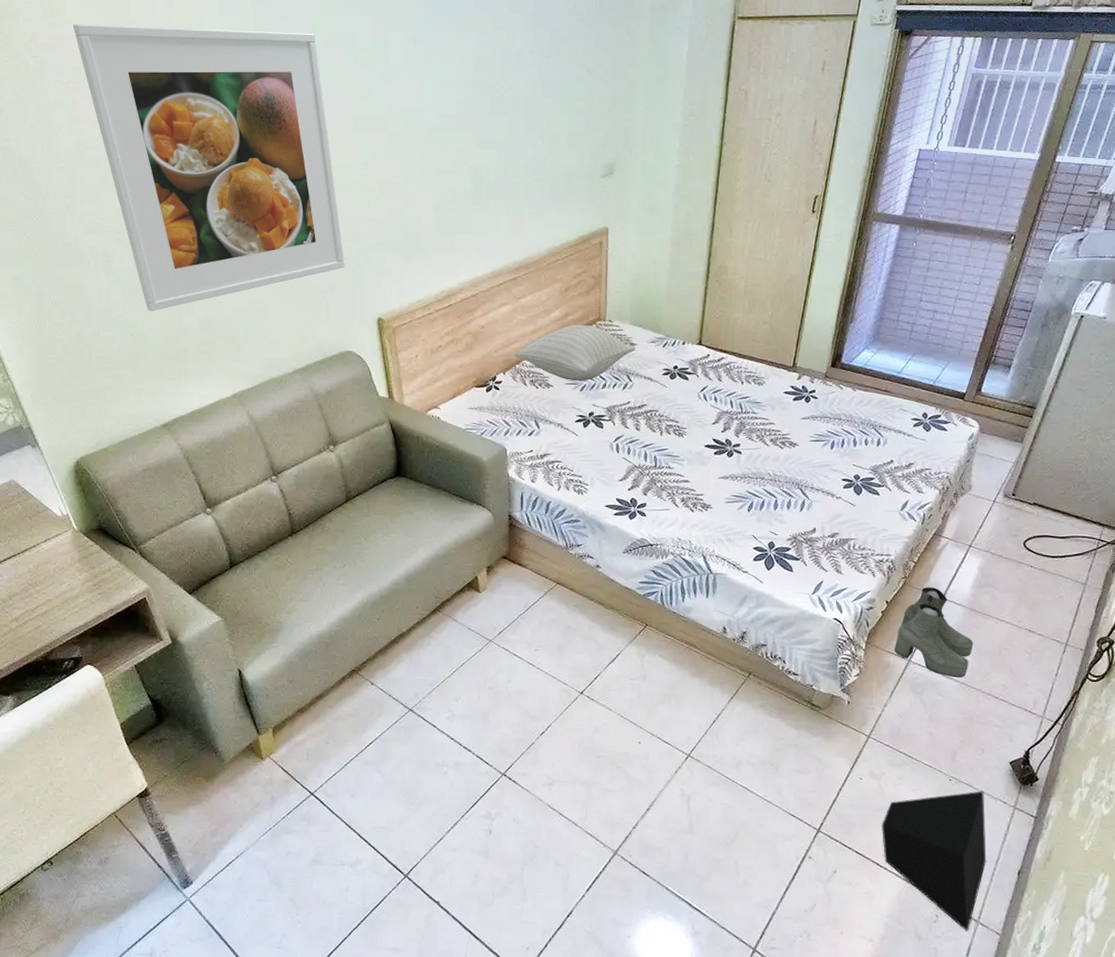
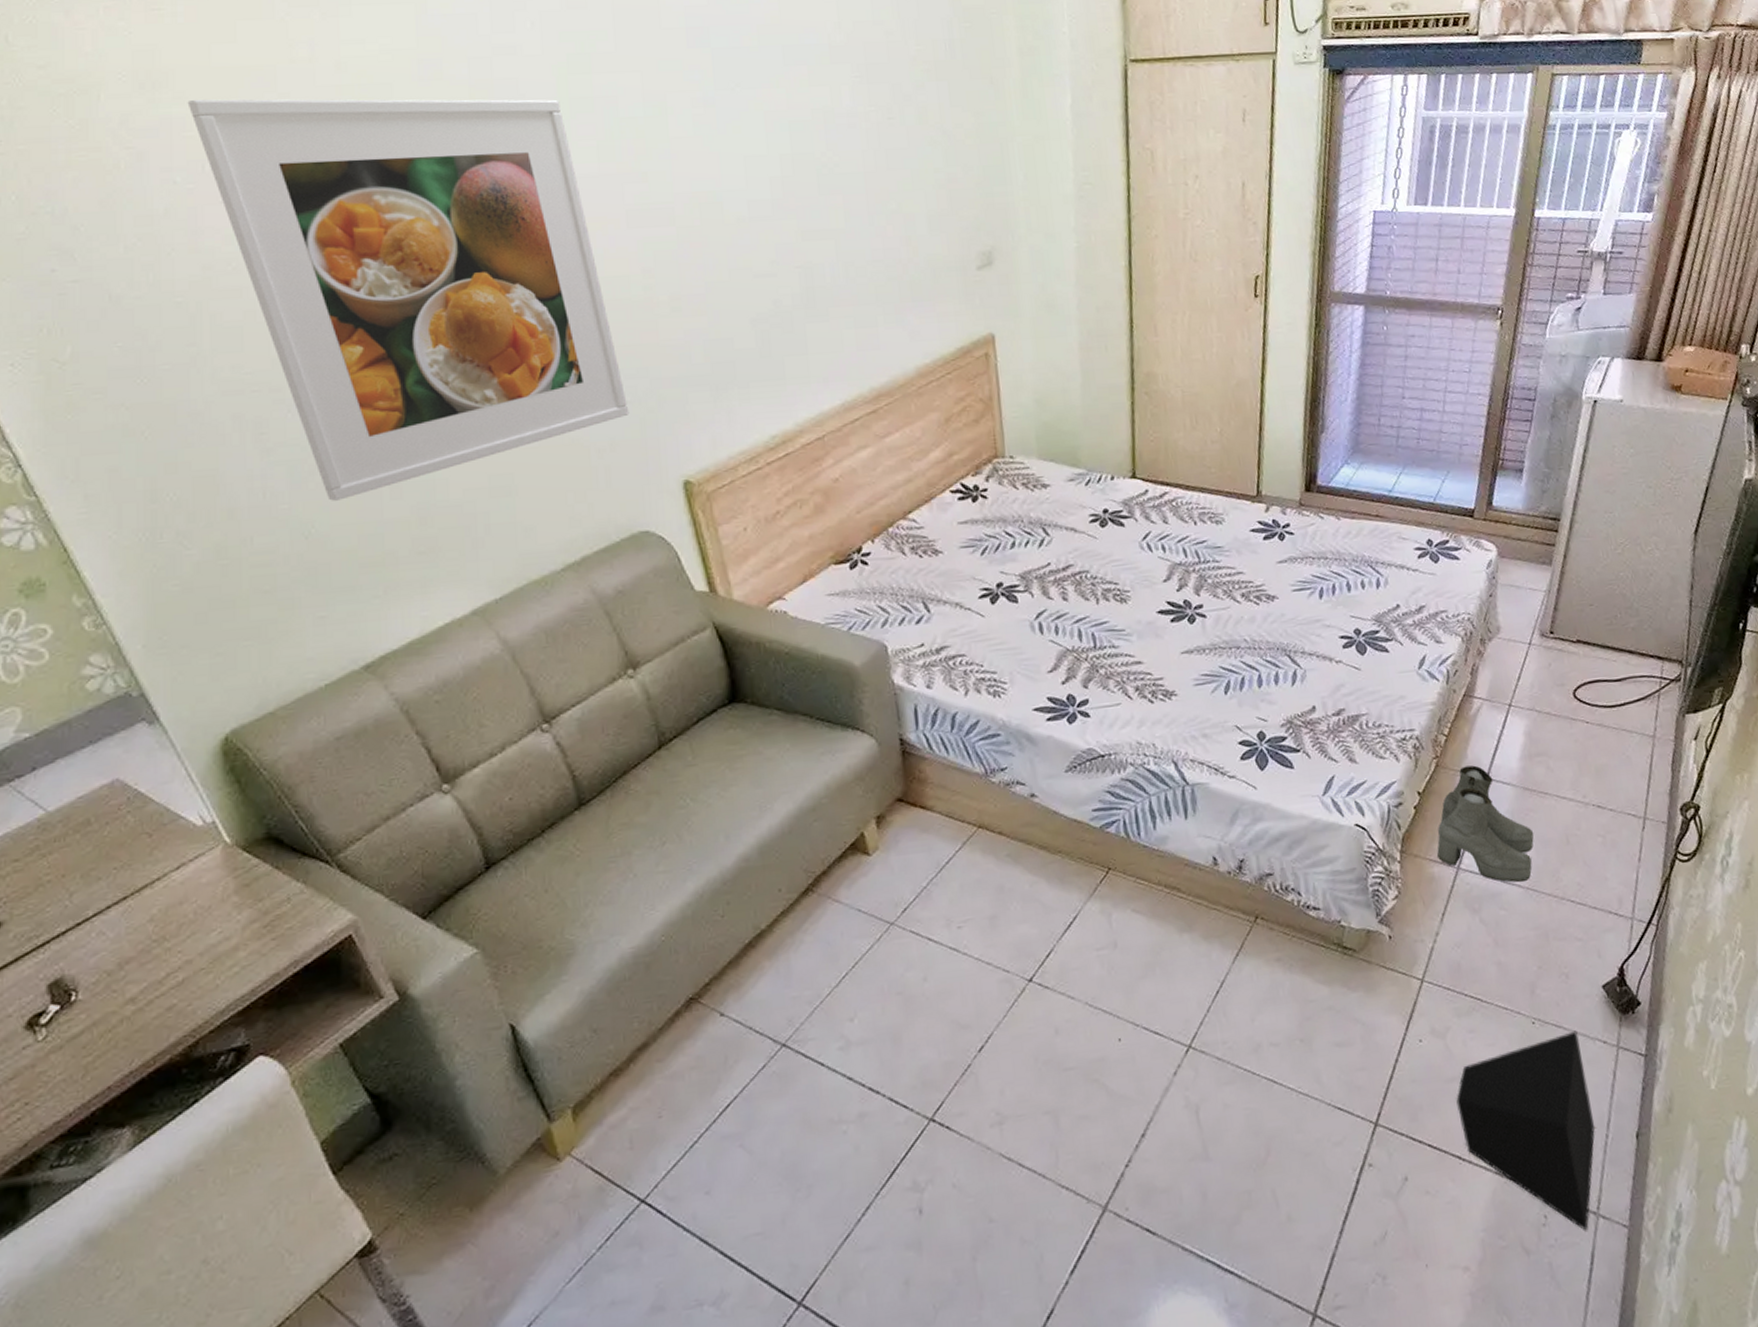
pillow: present [515,324,636,381] -> none [885,465,1050,543]

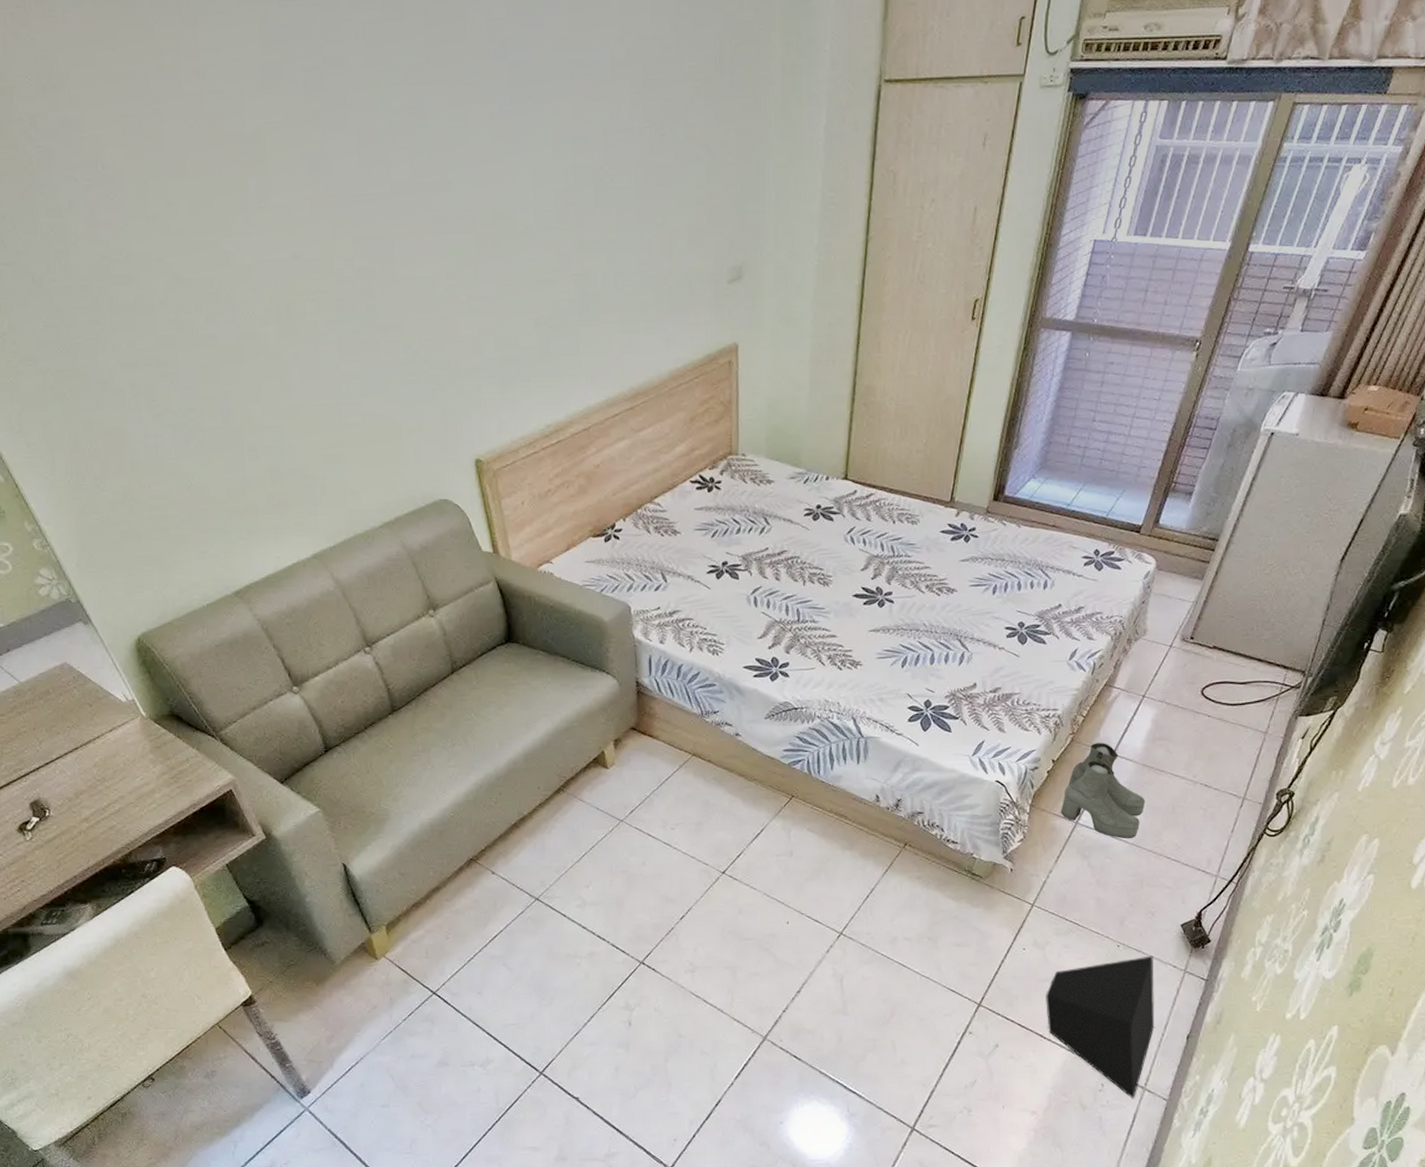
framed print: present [187,99,630,501] -> none [80,102,434,459]

